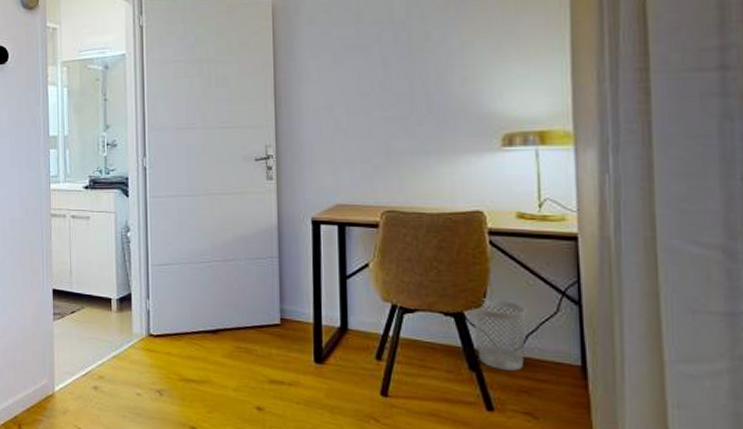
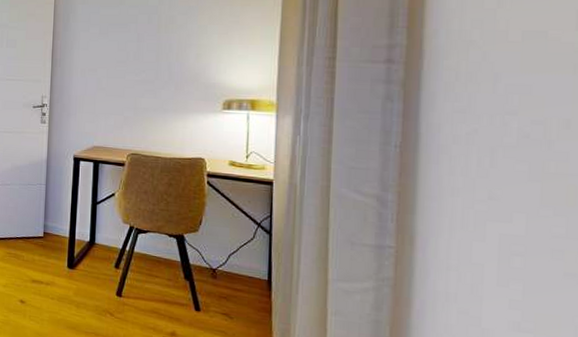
wastebasket: present [472,298,527,371] -> none [190,225,231,282]

